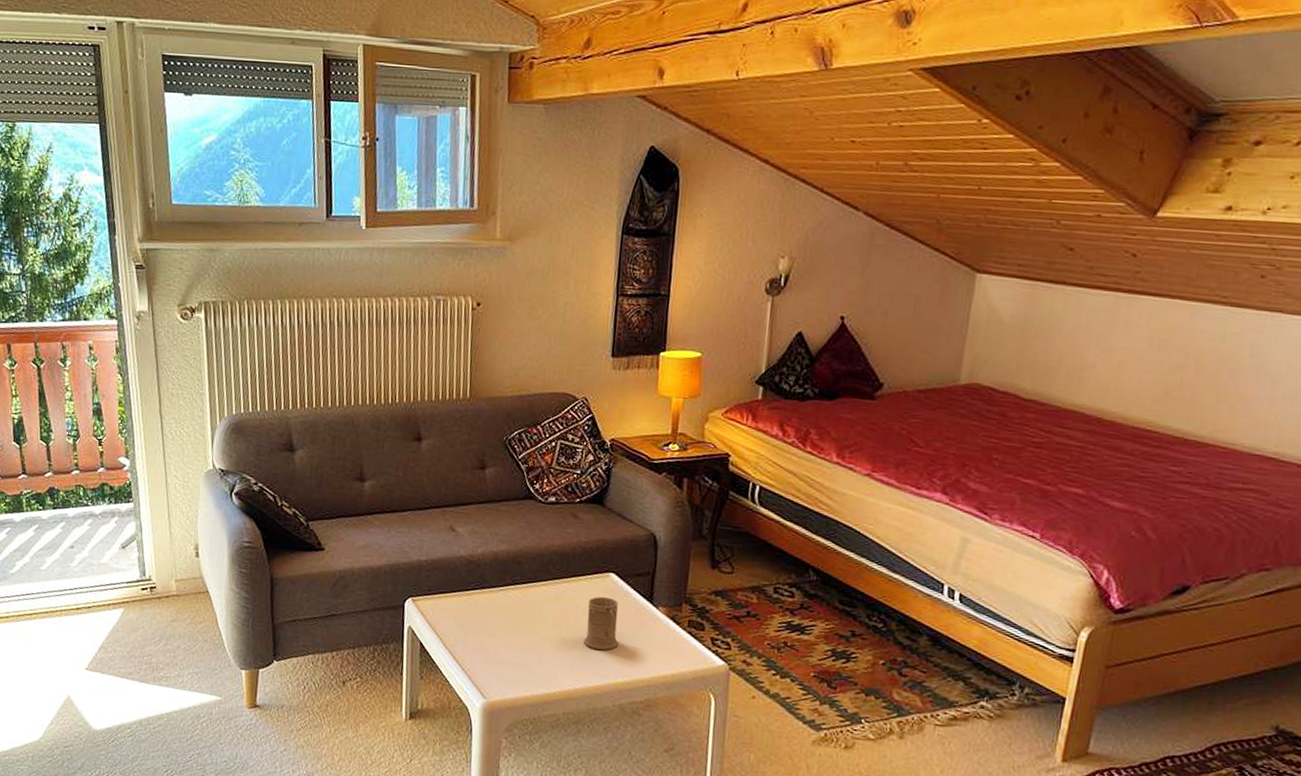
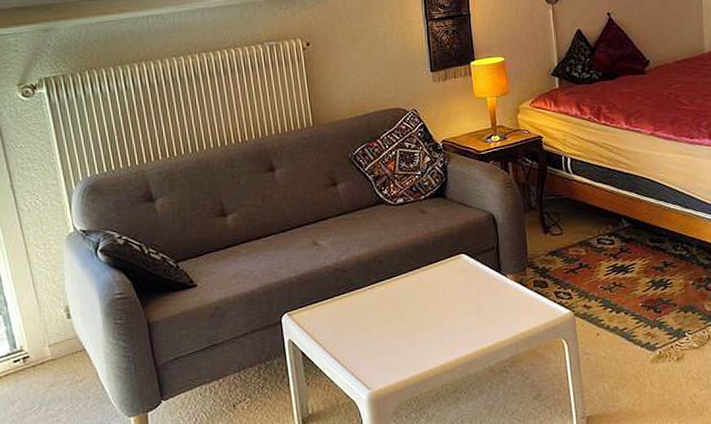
mug: present [583,596,619,650] -> none [447,275,479,323]

